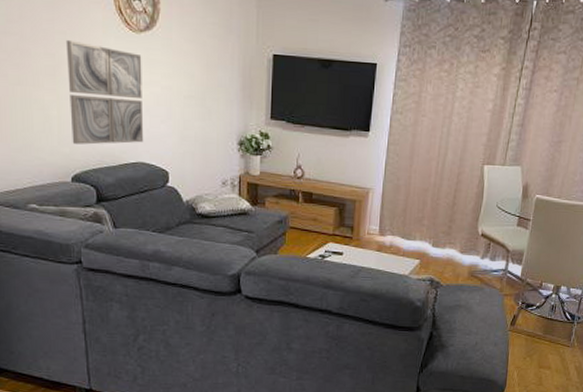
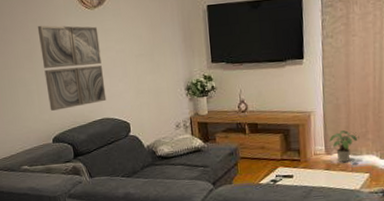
potted plant: none [384,212,415,246] -> present [329,129,359,163]

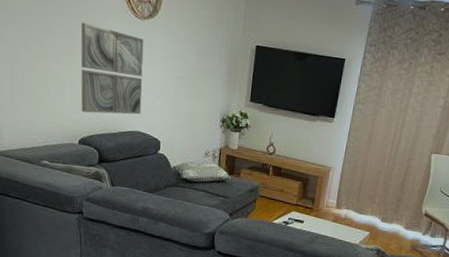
potted plant: present [329,129,359,163] -> none [341,189,368,219]

